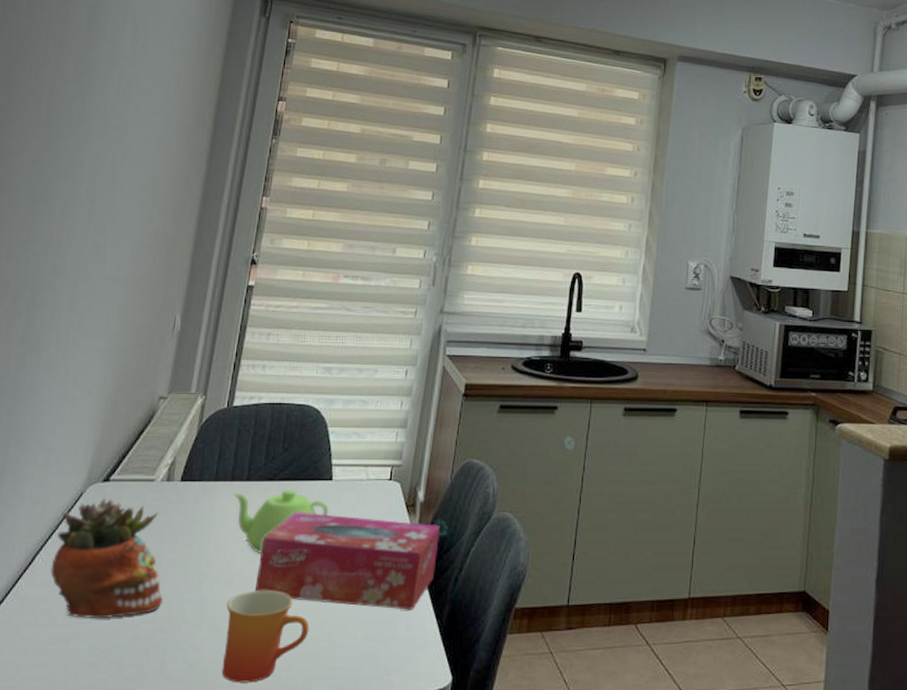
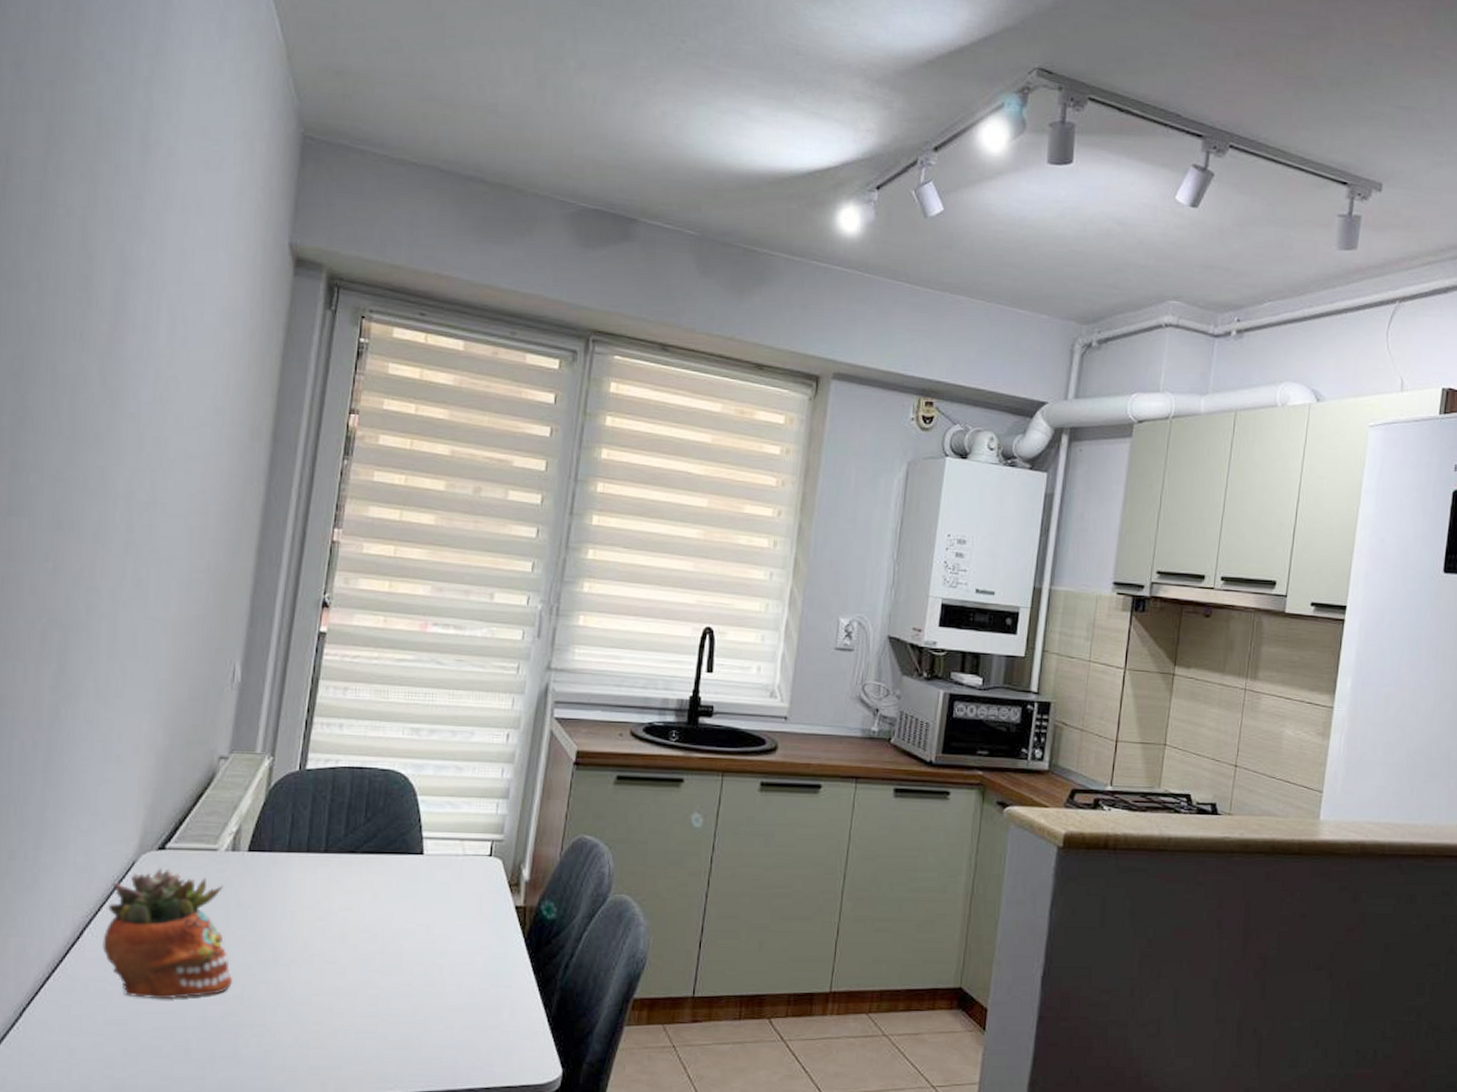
mug: present [221,590,309,683] -> none [302,973,400,1071]
teapot: present [233,489,329,553] -> none [309,862,420,933]
tissue box: present [254,512,441,610] -> none [337,888,549,998]

